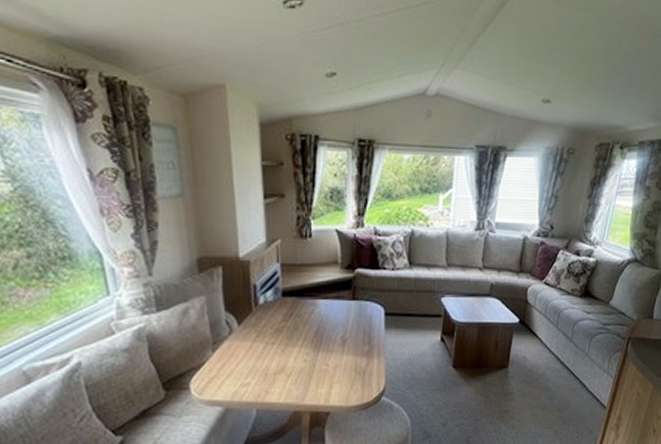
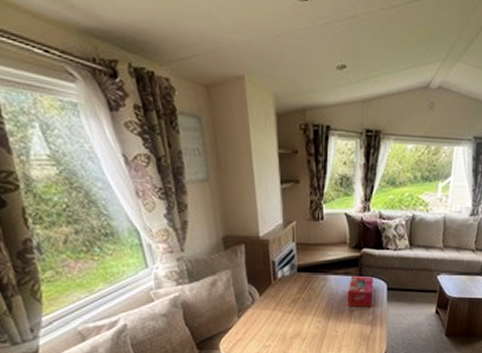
tissue box: none [339,299,369,336] -> present [347,275,373,307]

